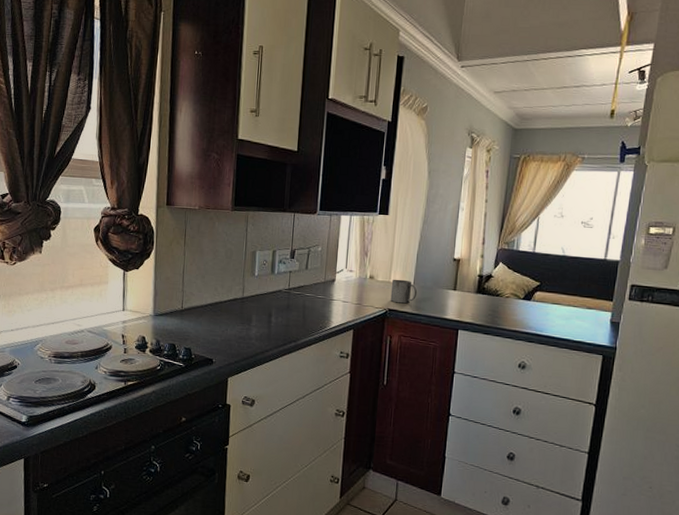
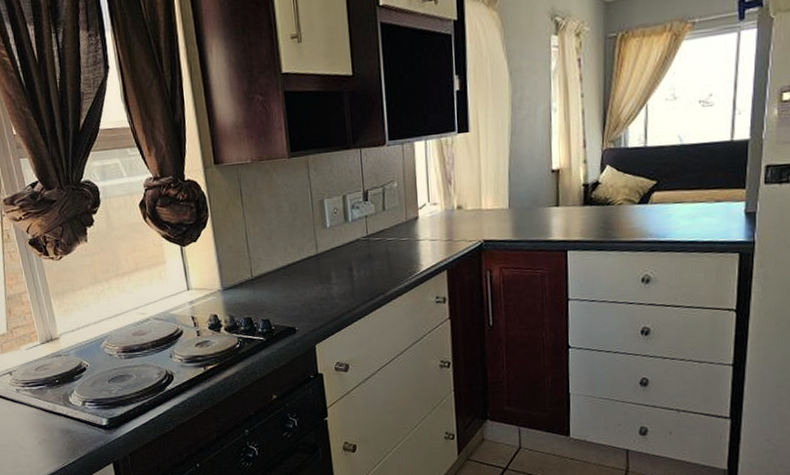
mug: present [390,279,418,304] -> none [483,203,515,232]

